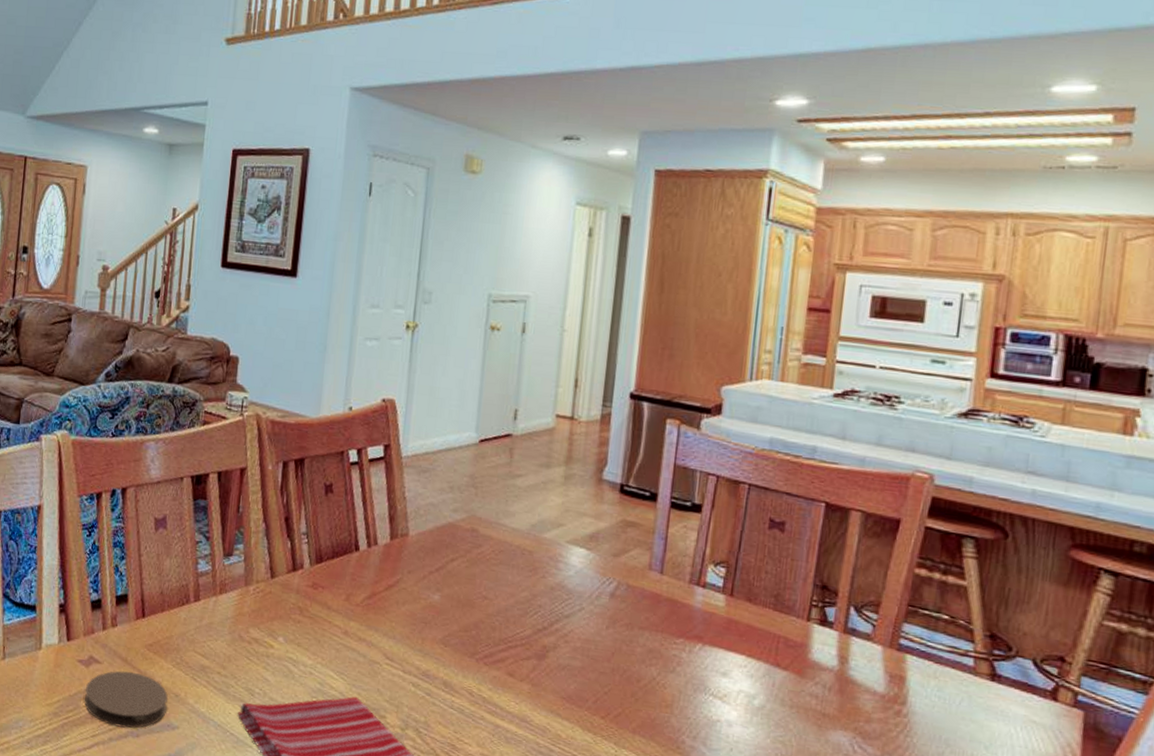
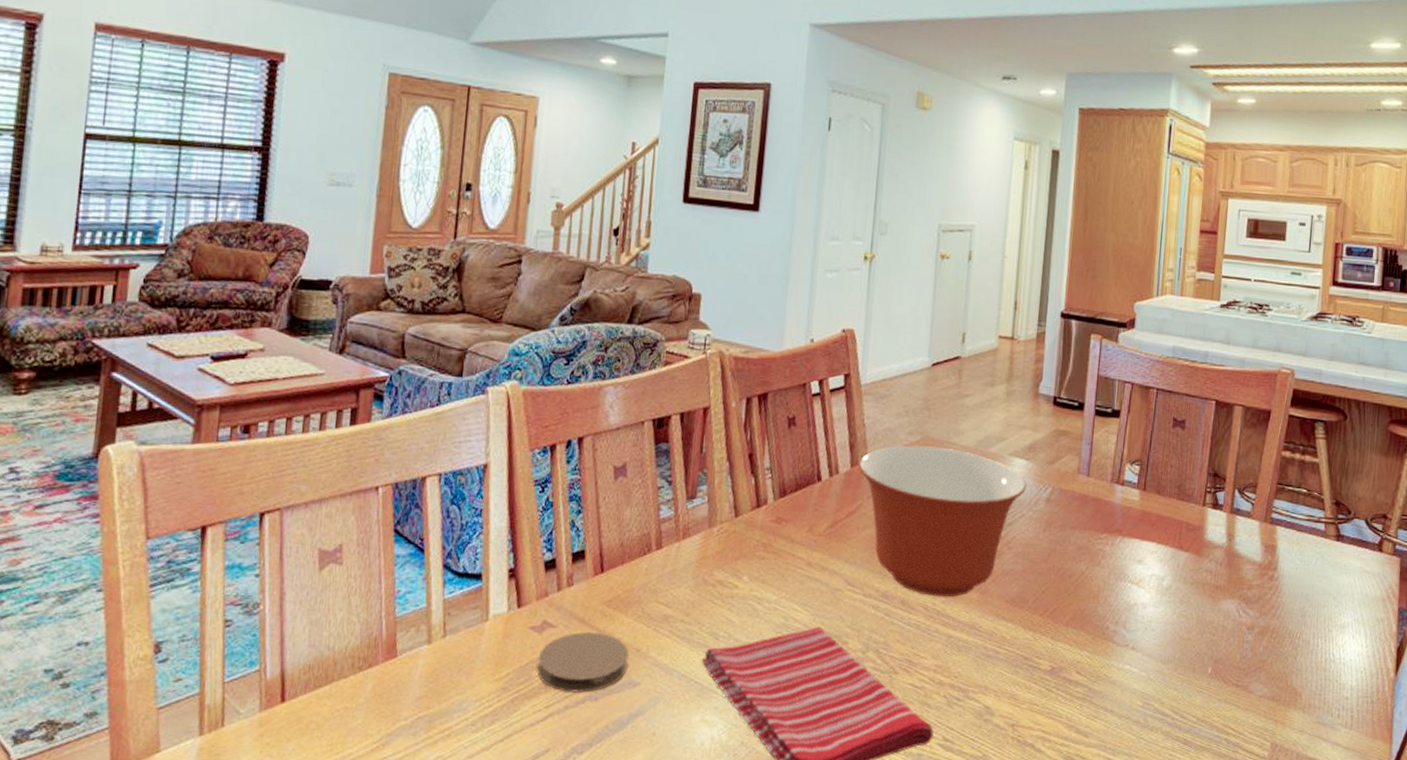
mixing bowl: none [398,522,587,686] -> present [858,445,1026,597]

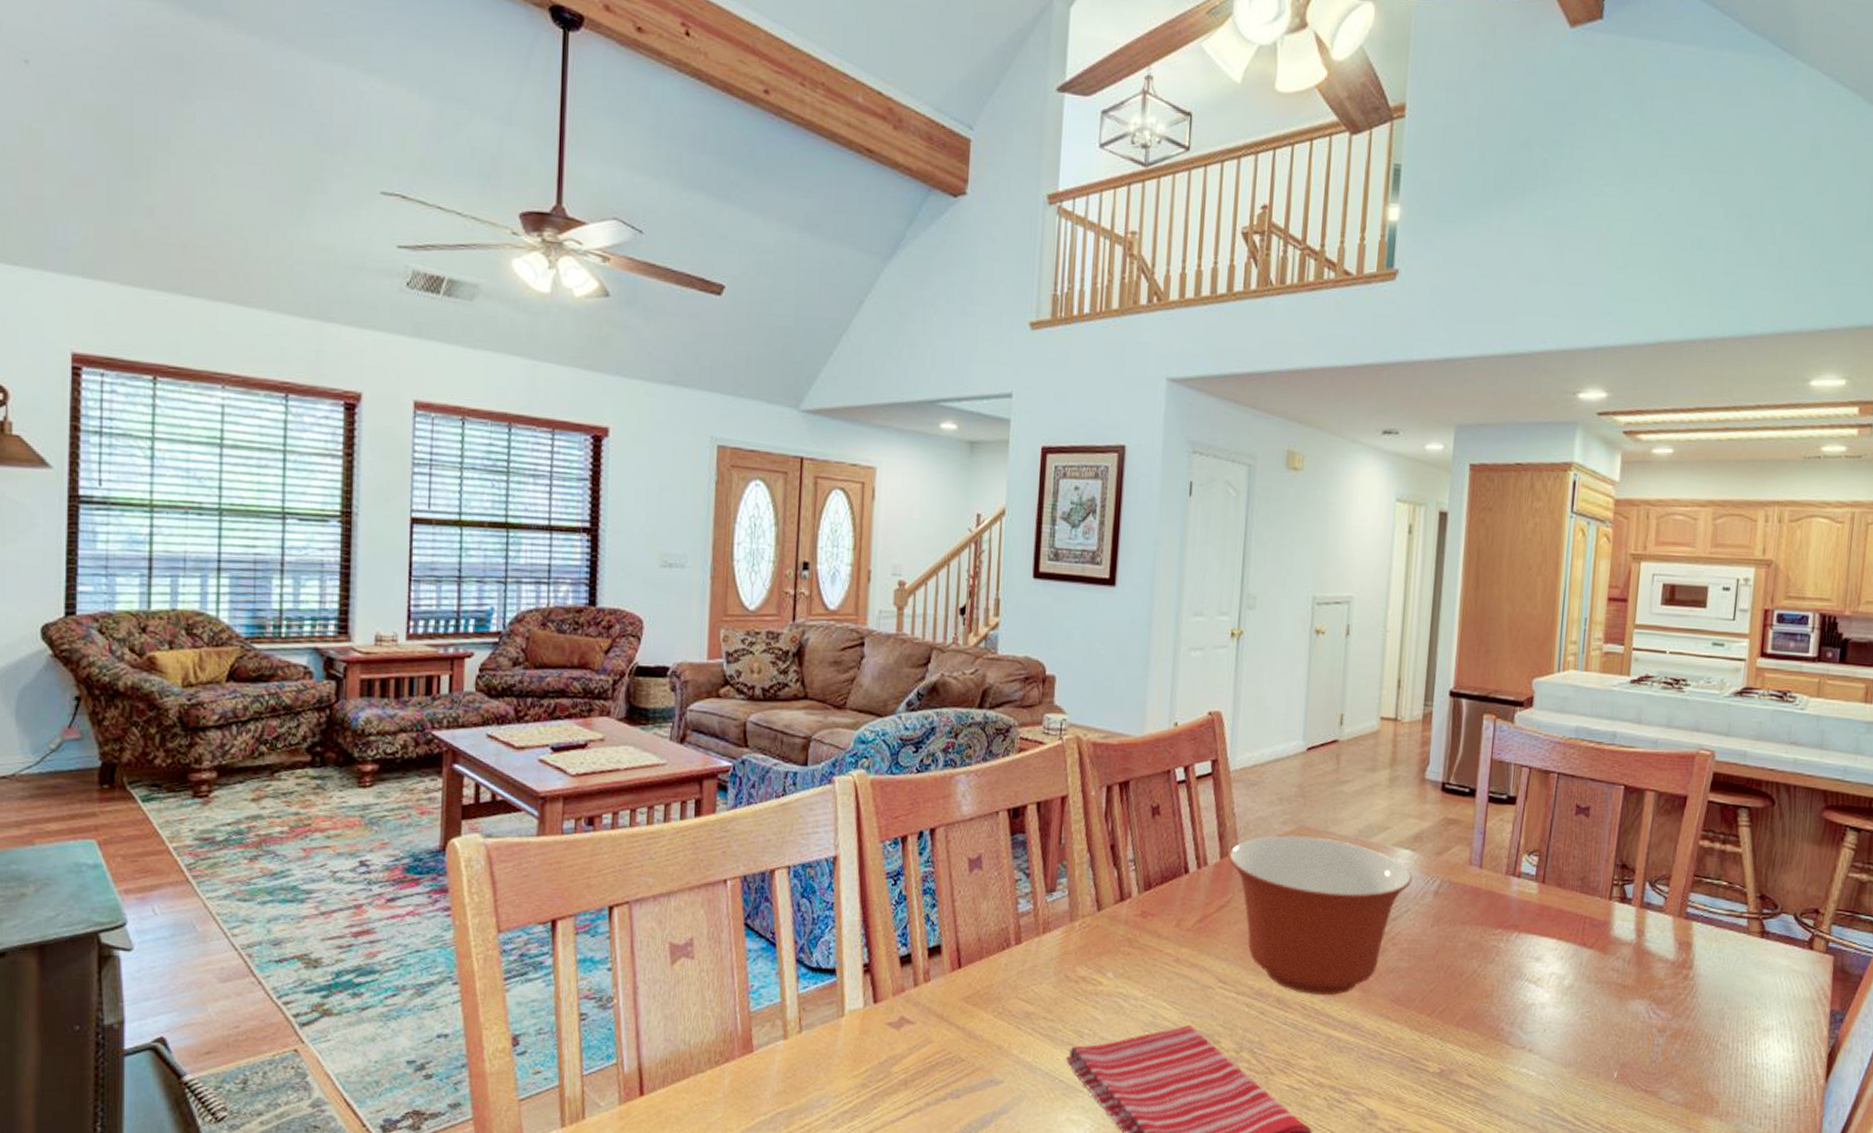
coaster: present [536,631,630,693] -> none [895,1028,991,1090]

